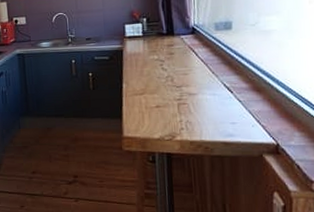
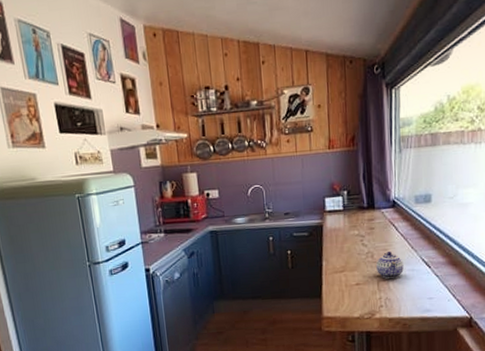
teapot: none [176,76,205,102] -> present [376,251,404,279]

